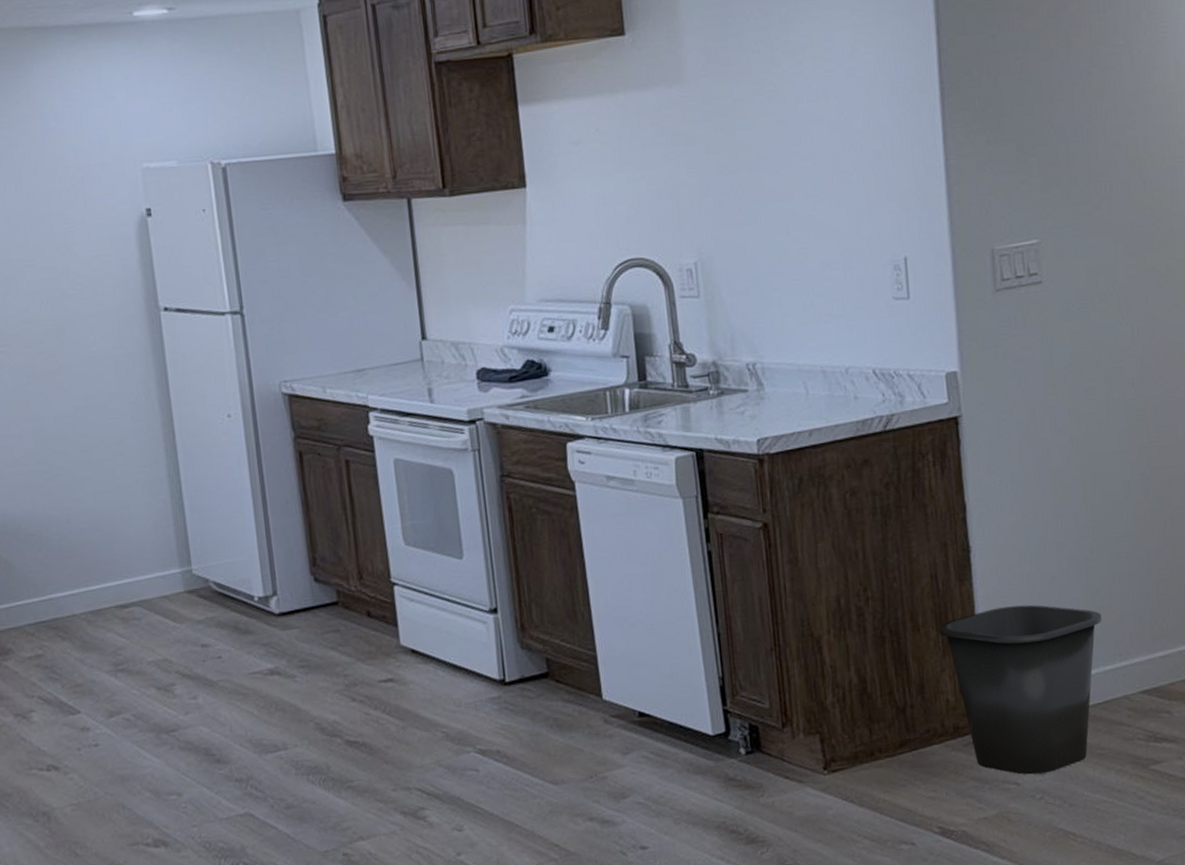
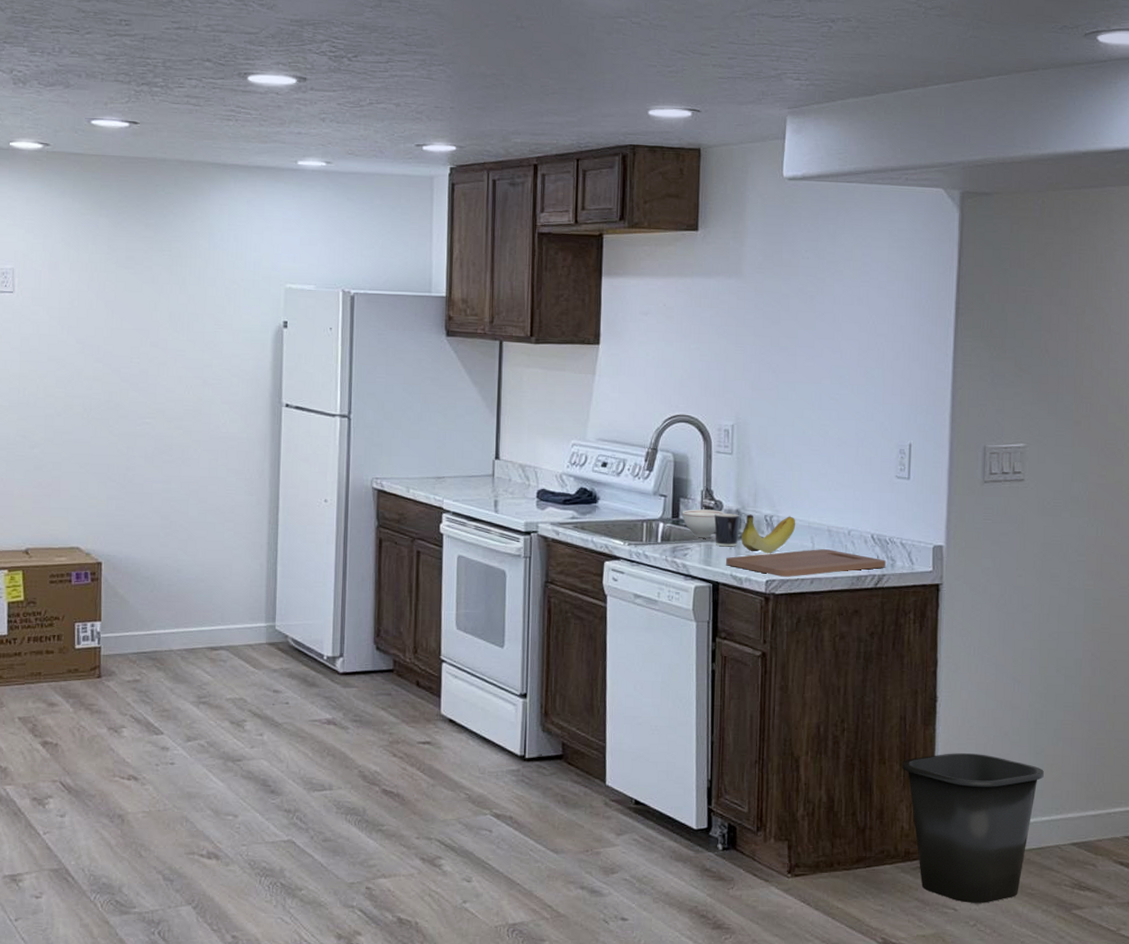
bowl: none [649,365,701,401] -> present [681,509,726,539]
mug: none [688,366,719,408] -> present [714,513,740,547]
cutting board: none [707,393,894,433] -> present [725,549,886,577]
fruit: none [722,360,784,409] -> present [741,514,796,554]

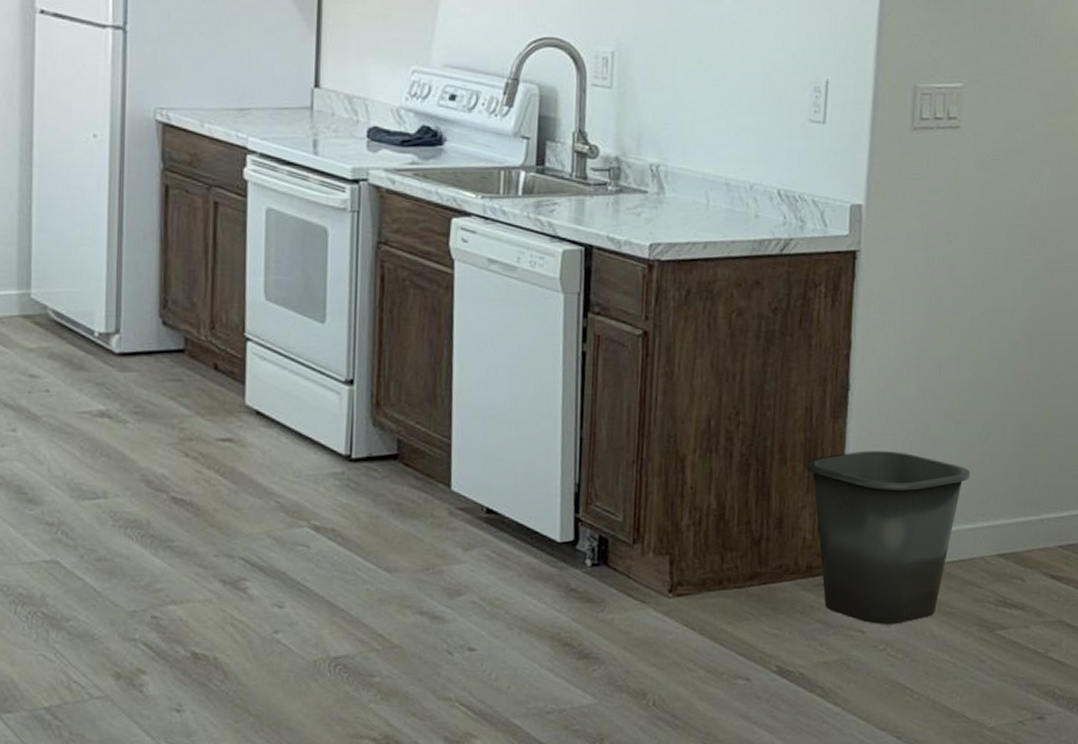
bowl: present [681,509,726,539] -> none [548,155,602,192]
mug: present [714,513,740,547] -> none [588,161,620,203]
cutting board: present [725,549,886,577] -> none [600,206,794,240]
fruit: present [741,514,796,554] -> none [621,163,688,212]

